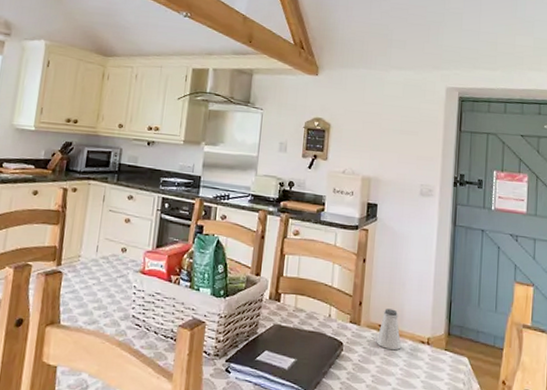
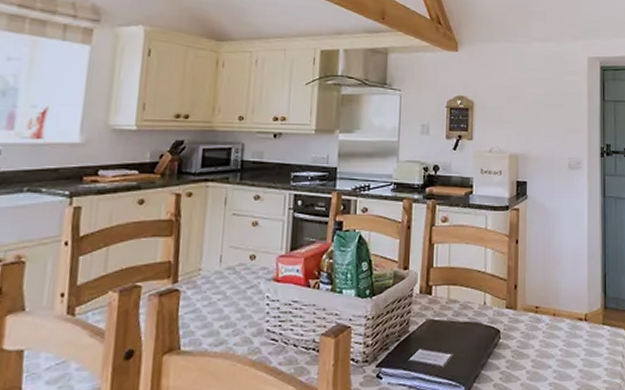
saltshaker: present [376,308,402,351] -> none [534,289,560,332]

